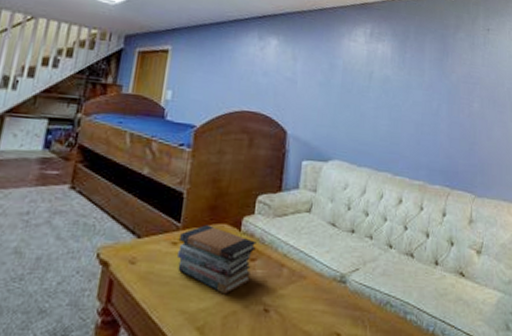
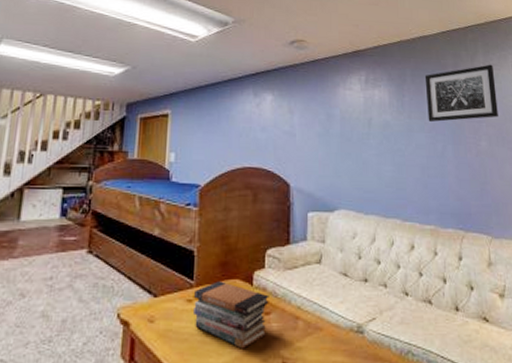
wall art: none [426,29,492,81] -> present [424,64,498,122]

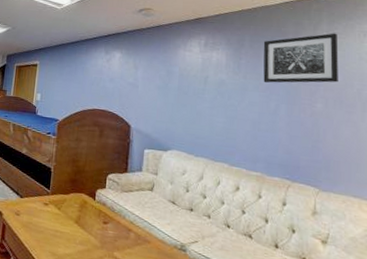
book stack: present [194,281,269,349] -> none [48,193,108,246]

